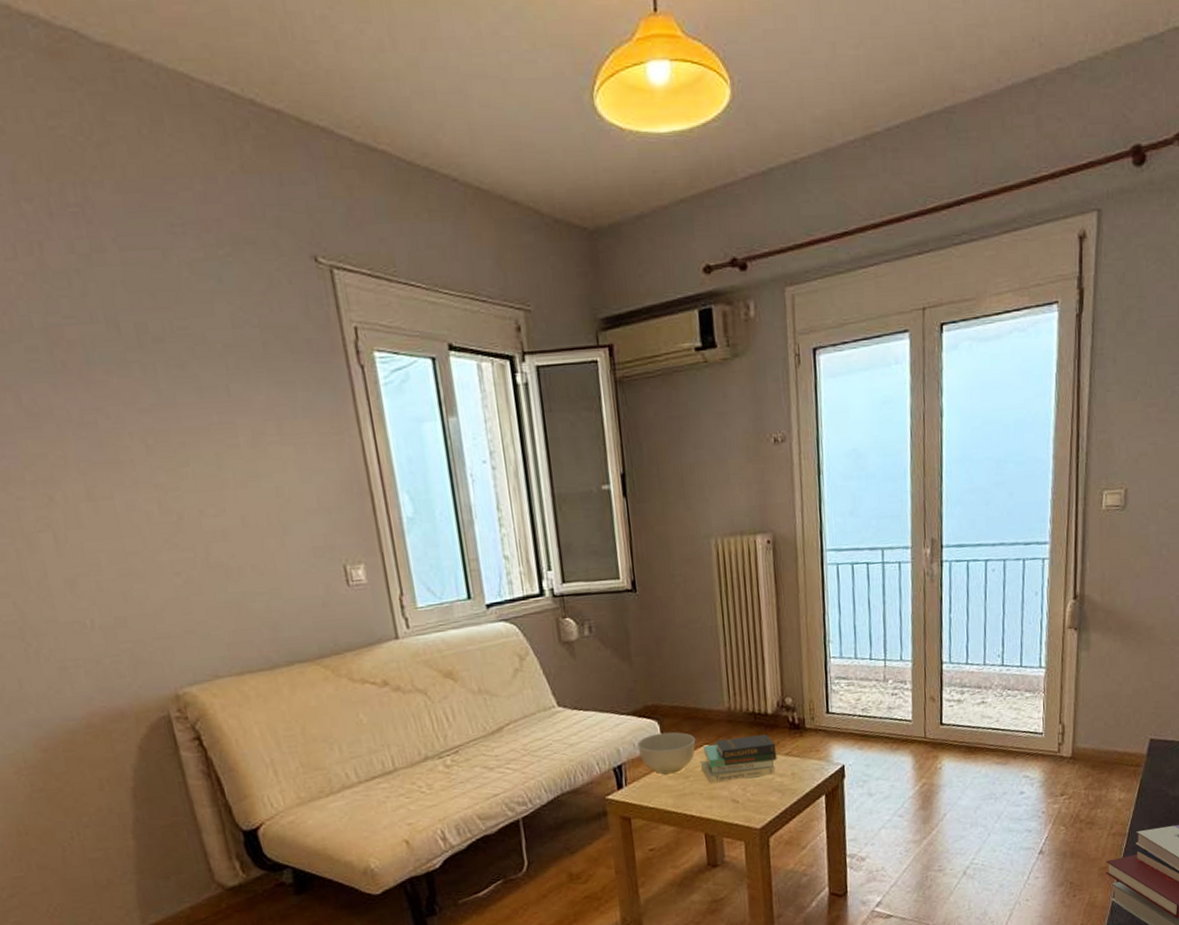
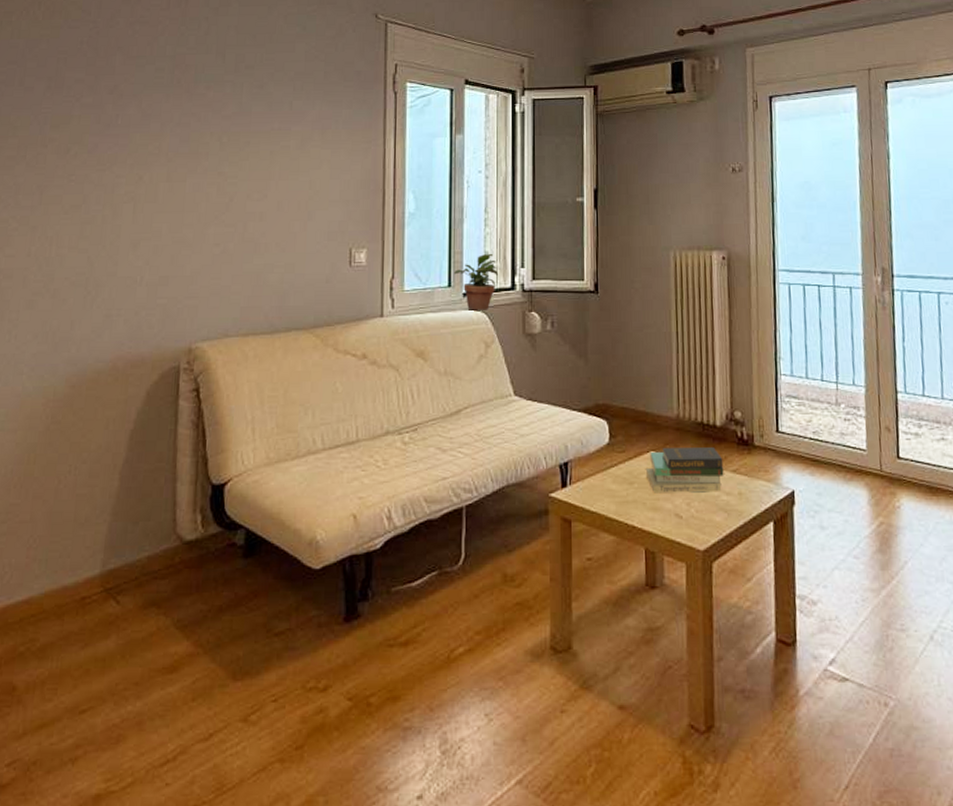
potted plant: none [471,557,523,623] -> present [453,253,498,311]
bowl: present [637,731,696,775] -> none [585,433,643,478]

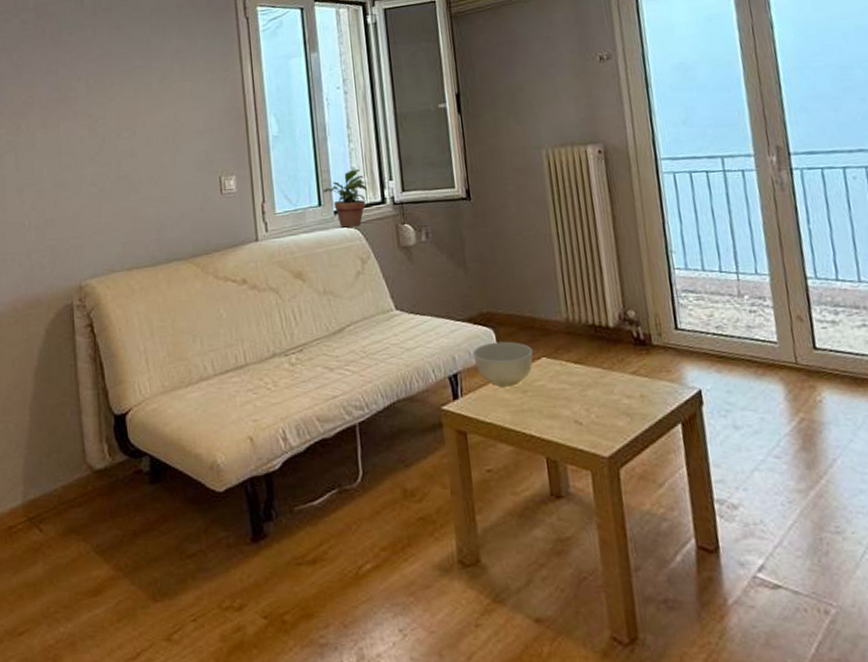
bowl: none [585,433,643,478] -> present [473,341,533,388]
books: present [645,447,724,493] -> none [538,350,623,401]

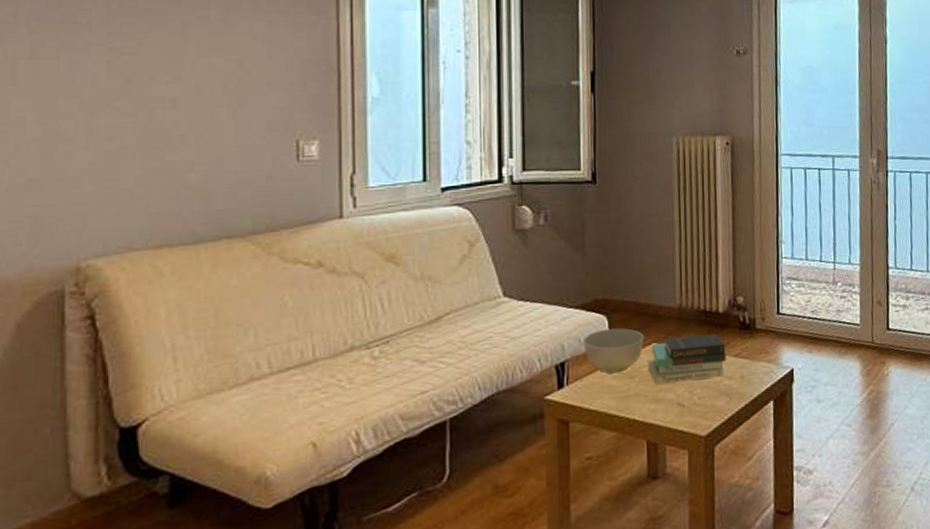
potted plant: present [322,168,367,228] -> none [429,142,482,207]
books: none [538,350,623,401] -> present [647,334,726,385]

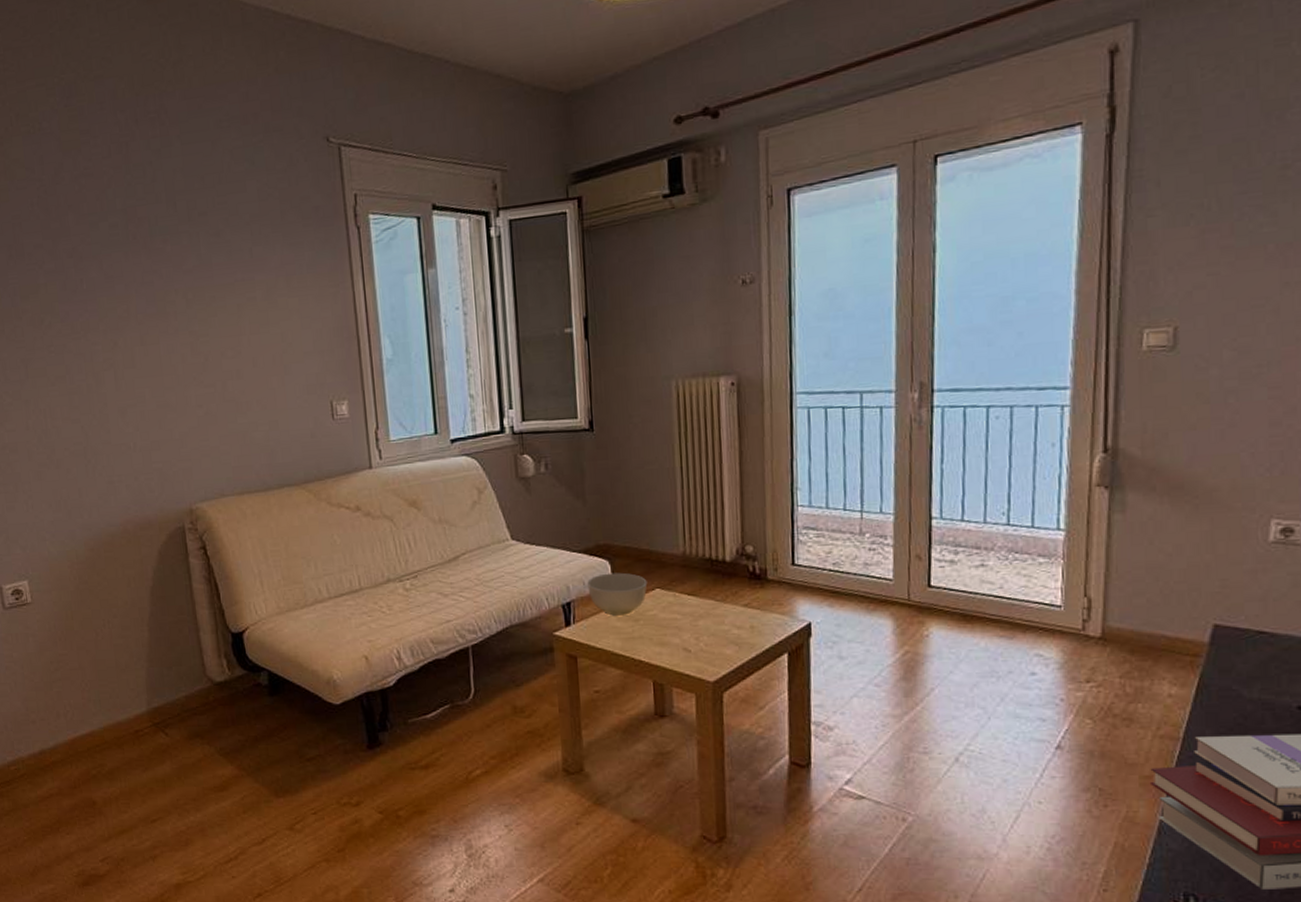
books: present [647,334,726,385] -> none [650,583,735,629]

